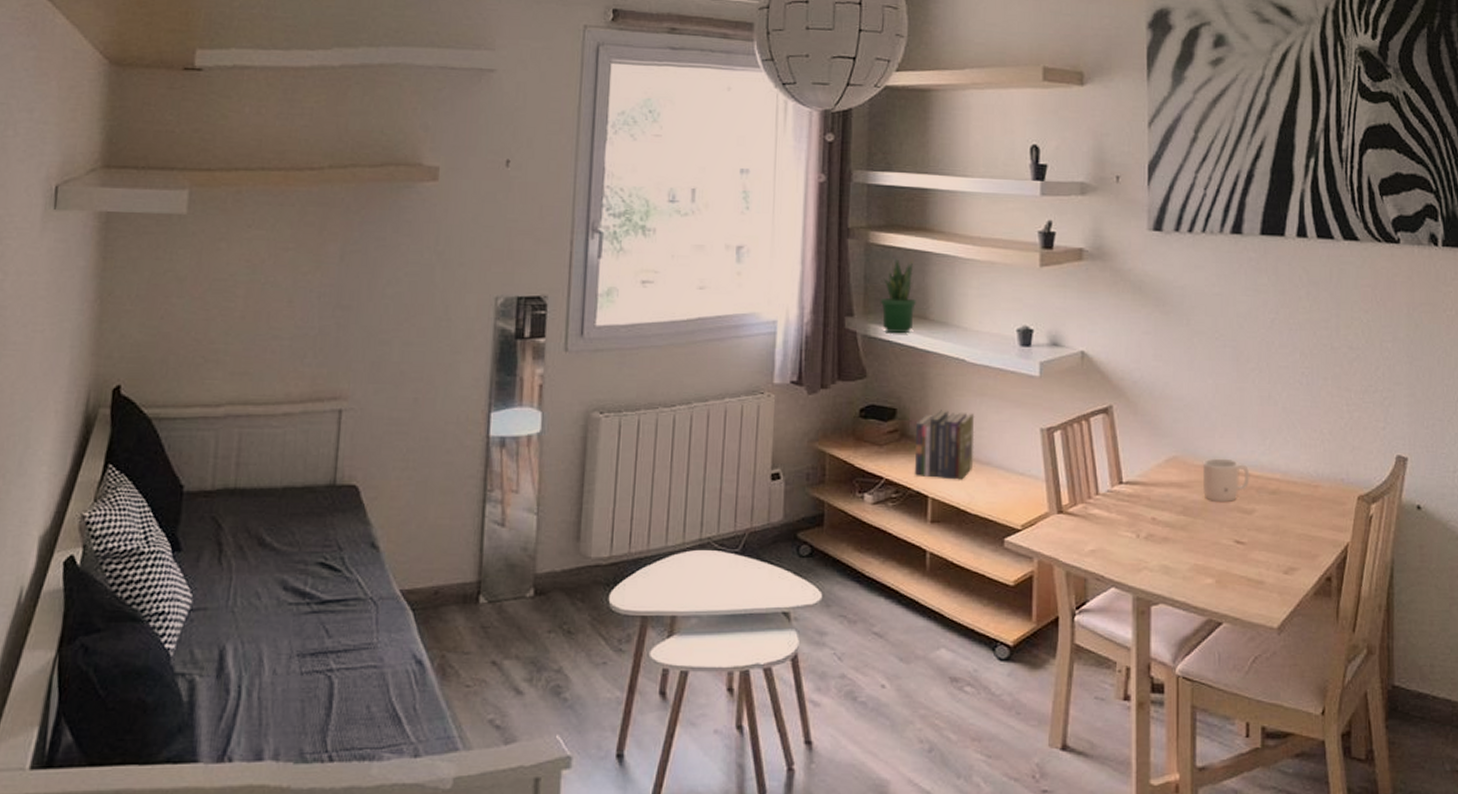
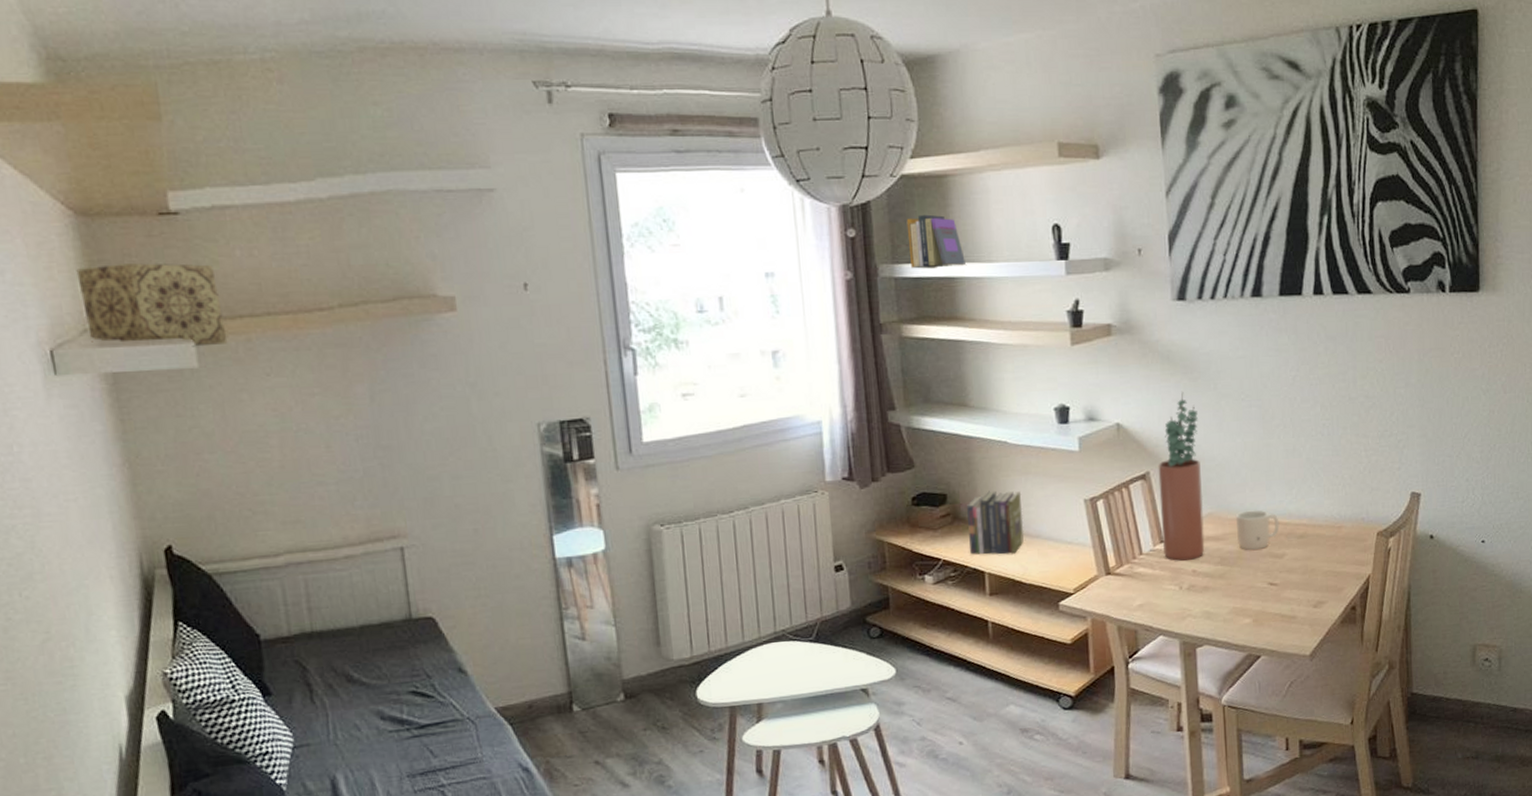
decorative box: none [95,110,222,195] -> present [76,262,228,347]
planter: present [880,259,917,334] -> none [919,350,956,422]
books: none [885,125,940,178] -> present [906,214,966,269]
vase: none [1121,325,1169,506] -> present [1158,392,1205,561]

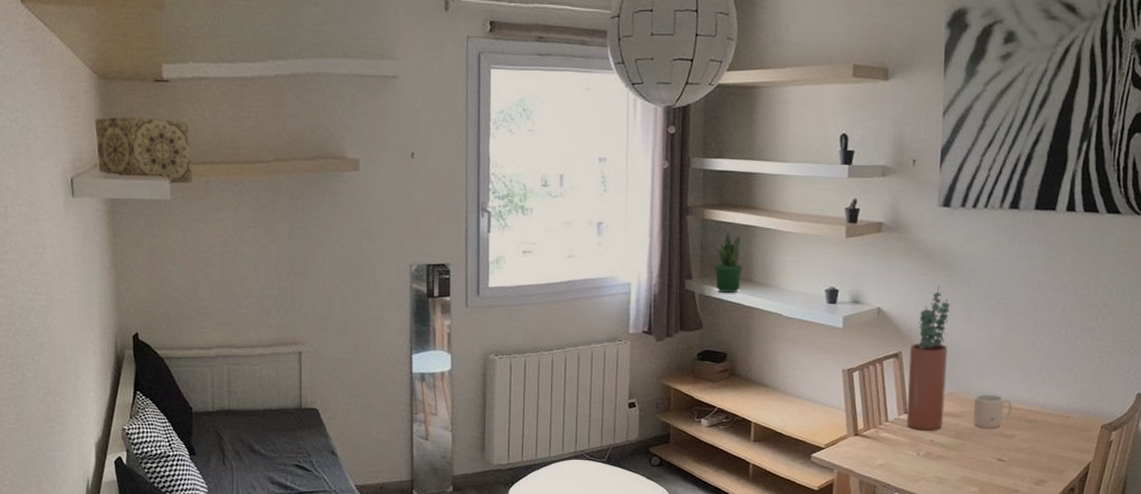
books: present [906,214,966,269] -> none [717,118,764,164]
planter: none [919,350,956,422] -> present [713,232,744,294]
books: present [967,491,1024,555] -> none [741,354,790,409]

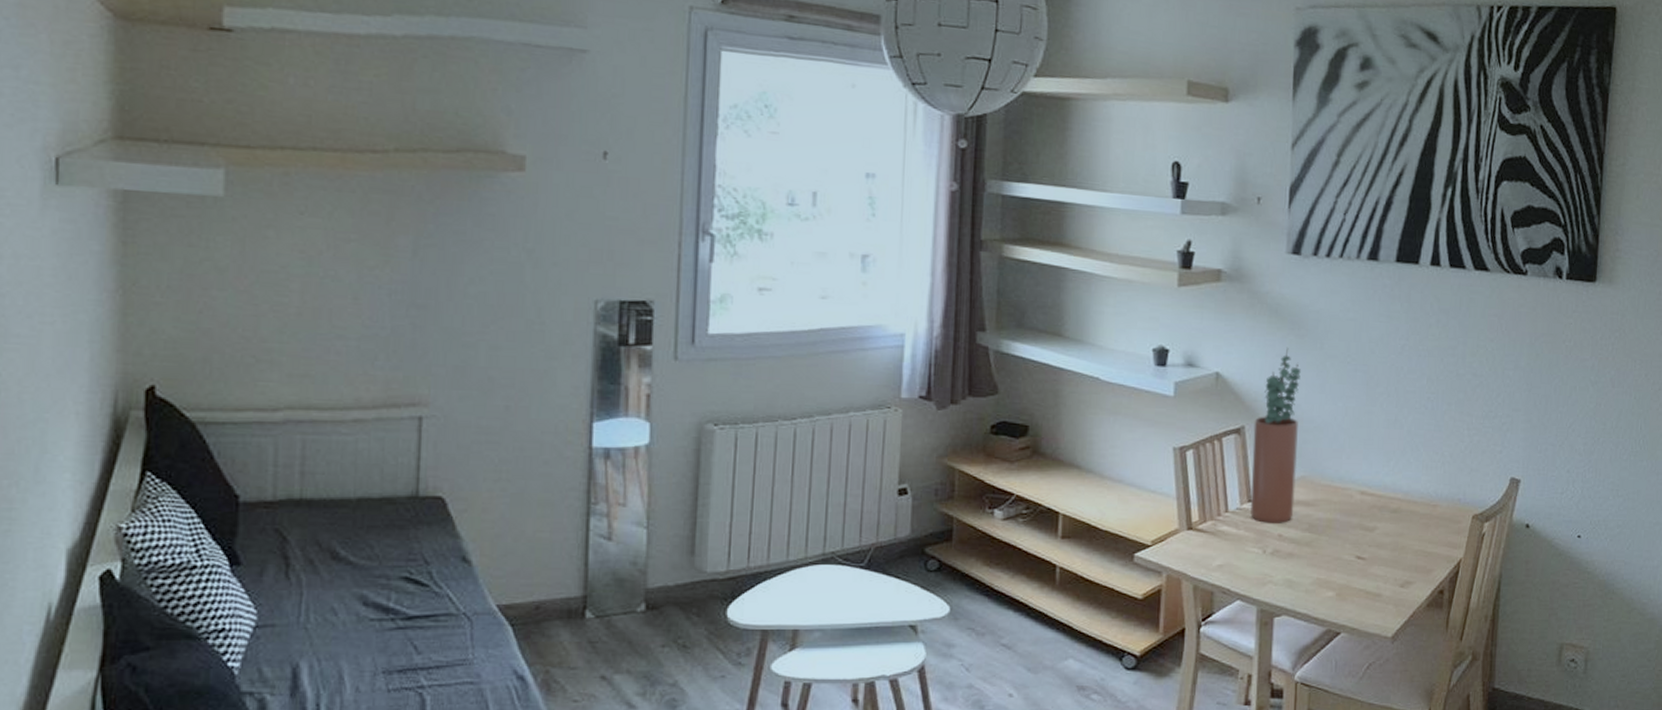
decorative box: present [94,116,193,184] -> none [103,74,263,175]
planter: present [713,232,744,294] -> none [1013,273,1052,351]
mug: present [972,394,1013,428] -> none [1327,478,1374,520]

